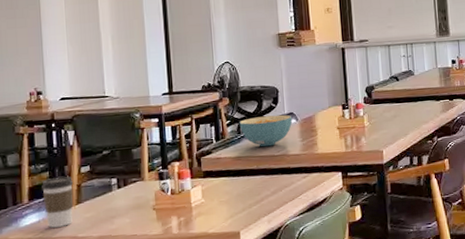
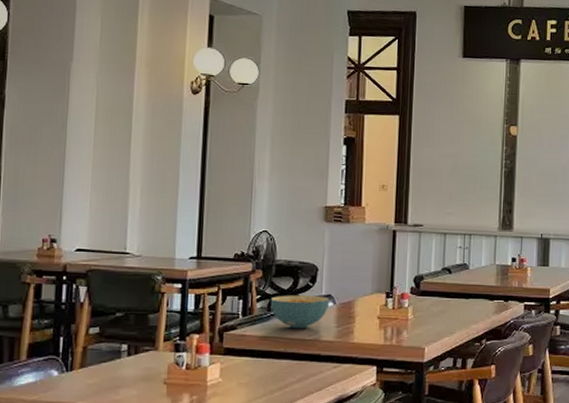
coffee cup: present [42,176,73,228] -> none [43,335,78,391]

